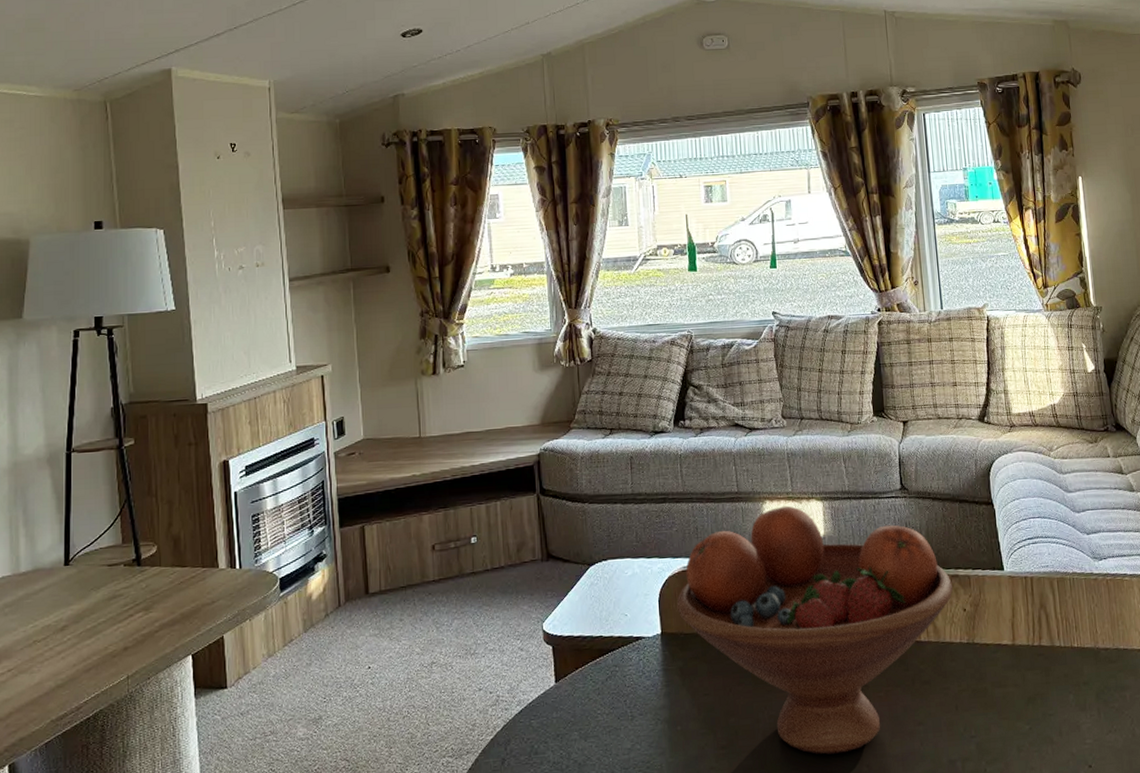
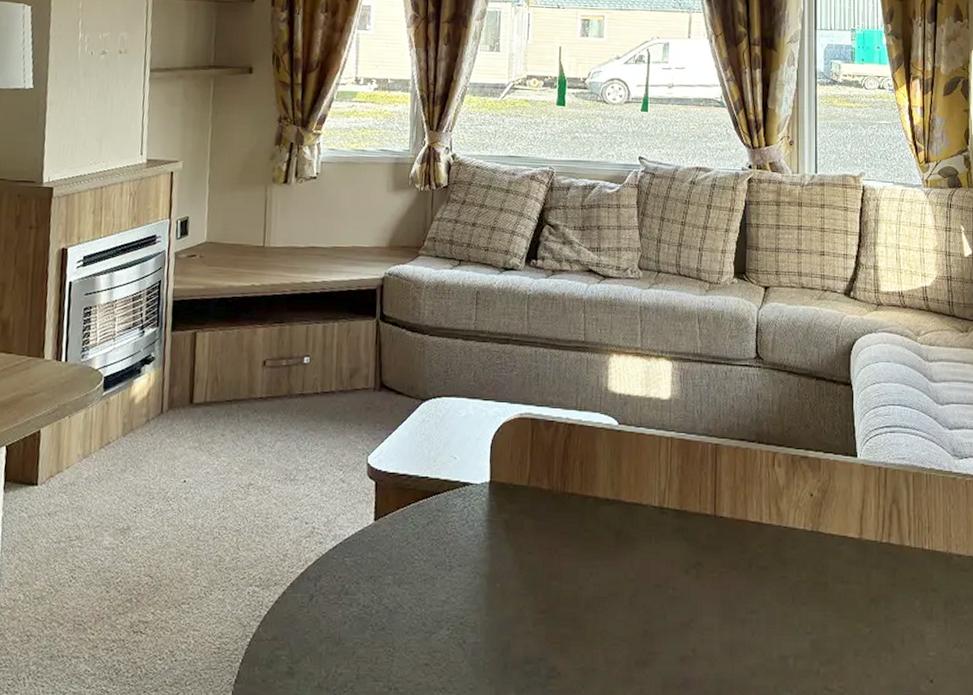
fruit bowl: present [677,505,953,754] -> none [509,361,801,634]

